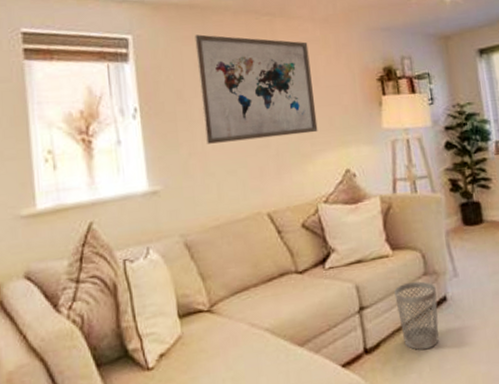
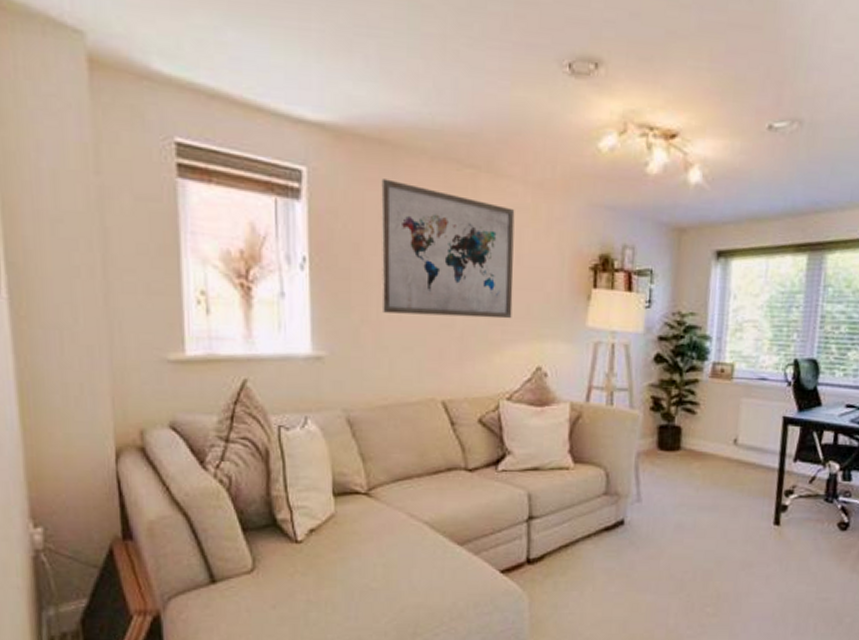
wastebasket: present [394,281,439,350] -> none [568,500,616,570]

